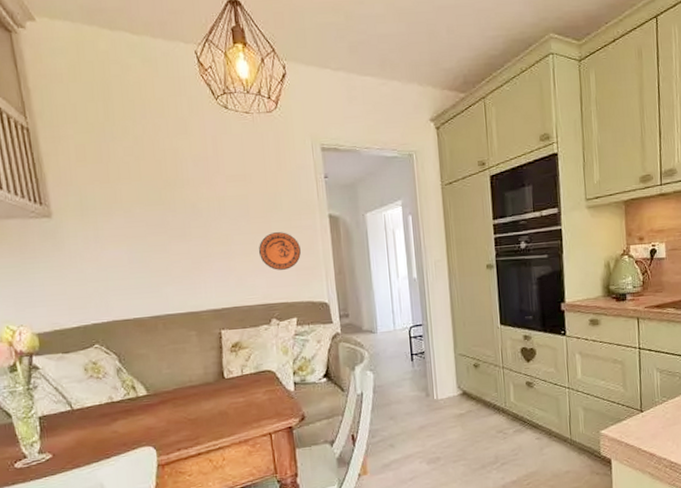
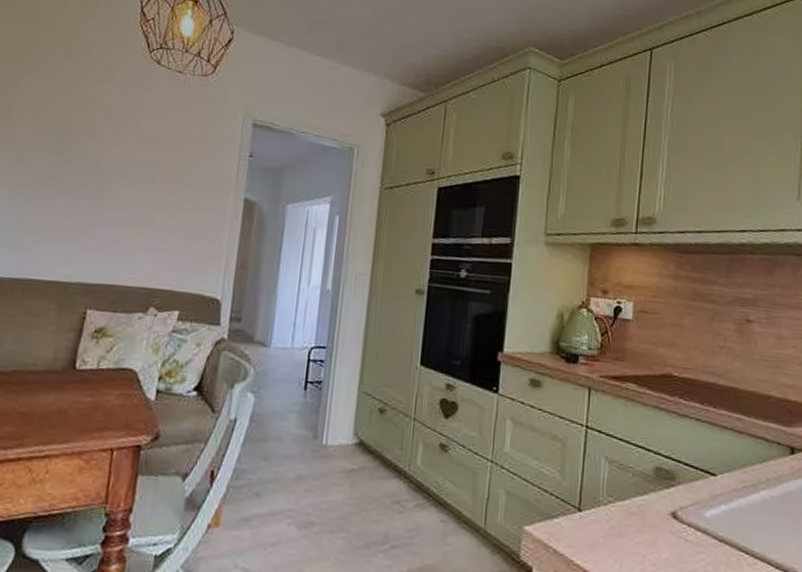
decorative plate: present [258,232,301,270] -> none [153,207,204,252]

